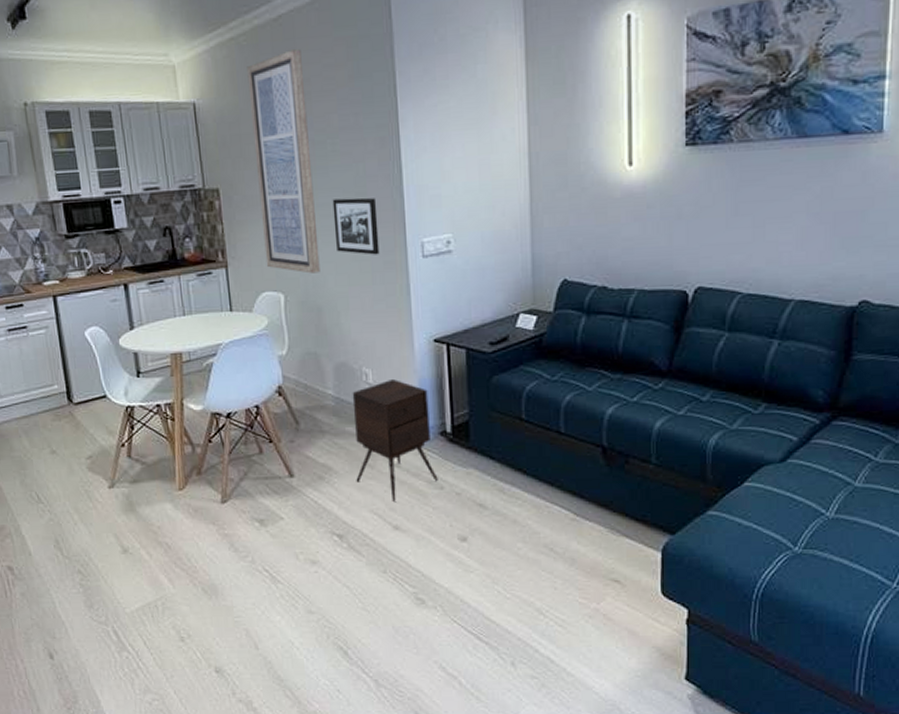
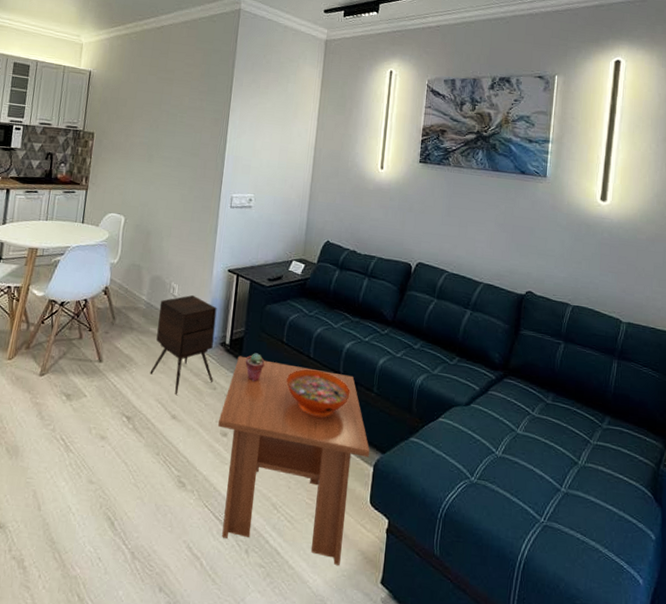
wall art: present [247,49,320,274] -> none [116,49,172,206]
picture frame: present [332,197,380,255] -> none [170,155,205,200]
coffee table: none [453,444,655,666] -> present [218,356,370,565]
potted succulent: none [476,438,502,472] -> present [245,353,265,382]
decorative bowl: none [534,447,620,503] -> present [286,369,350,418]

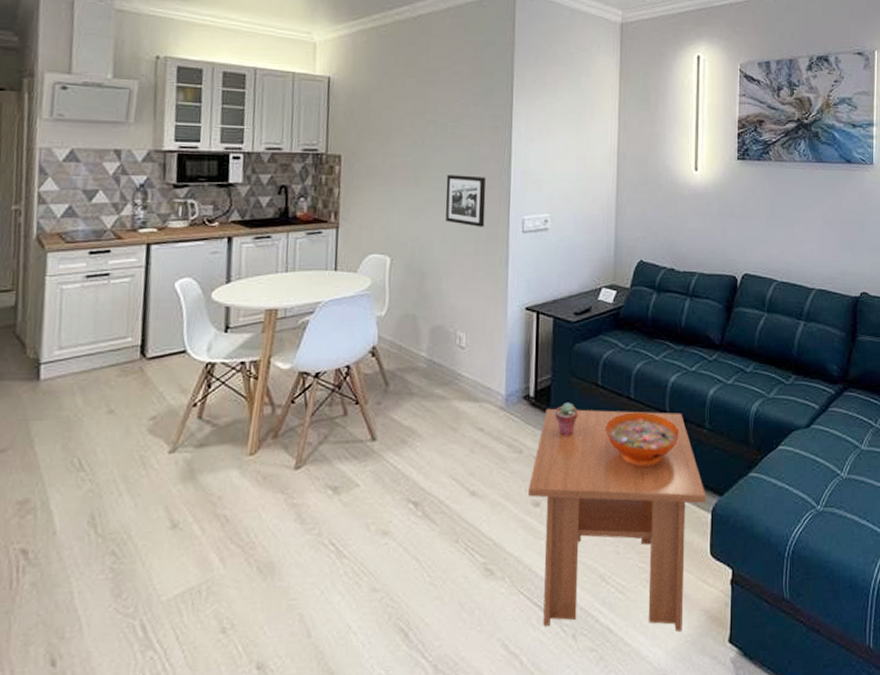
side table: present [150,295,217,395] -> none [438,344,518,466]
picture frame: none [170,155,205,200] -> present [445,174,487,227]

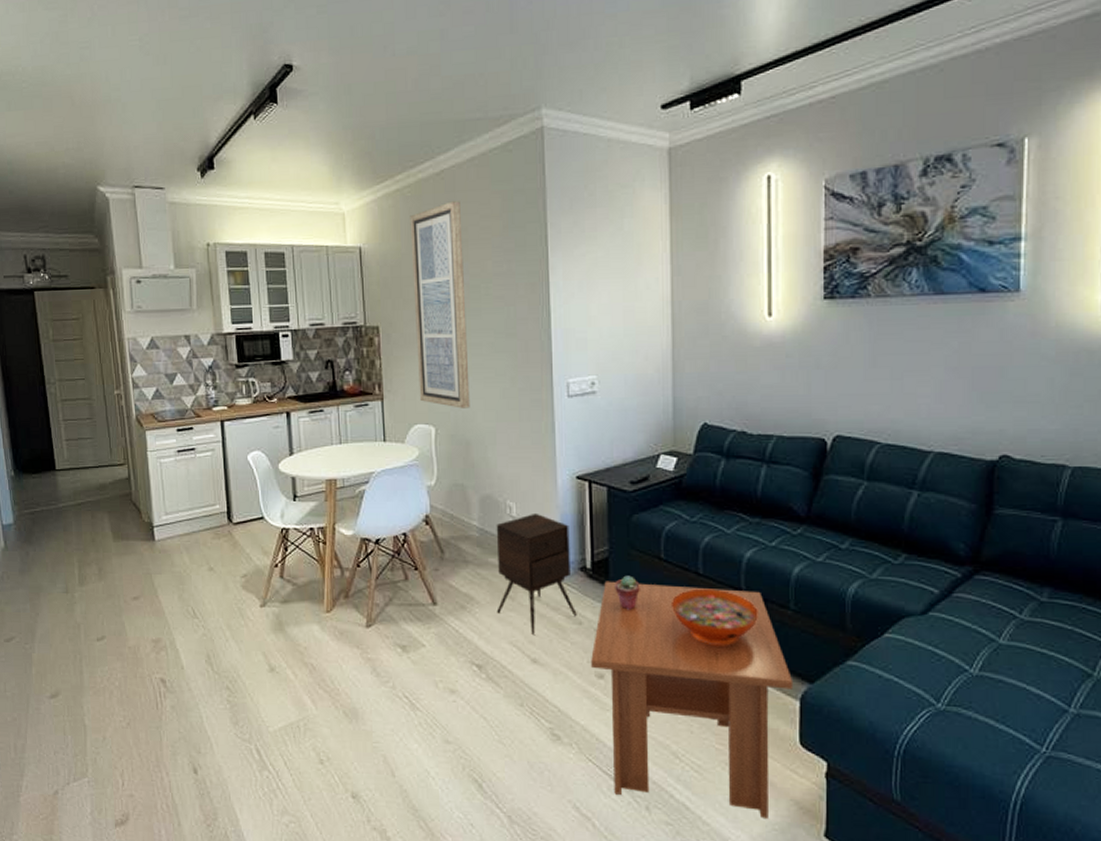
wall art: none [377,44,434,240] -> present [410,201,470,409]
side table: none [438,344,518,466] -> present [496,514,577,634]
picture frame: present [445,174,487,227] -> none [484,338,527,393]

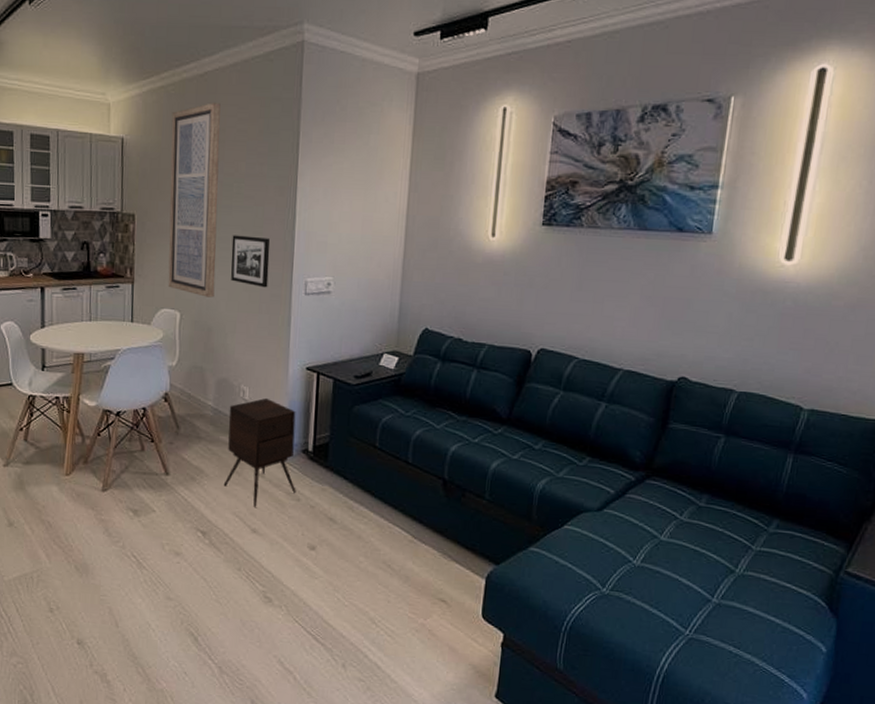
picture frame: none [484,338,527,393] -> present [230,235,271,288]
coffee table: present [591,581,794,818] -> none [305,463,482,679]
potted succulent: present [615,575,640,610] -> none [332,460,355,491]
decorative bowl: present [672,588,758,646] -> none [381,476,457,528]

